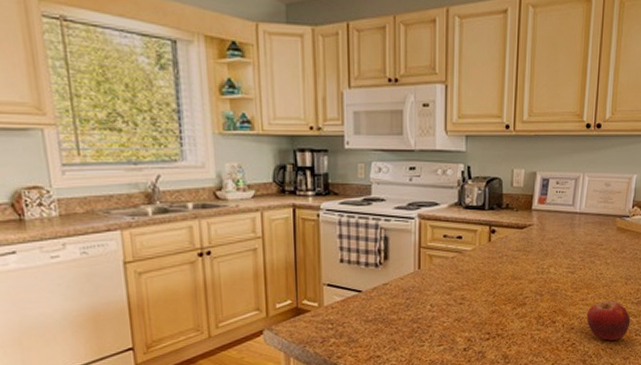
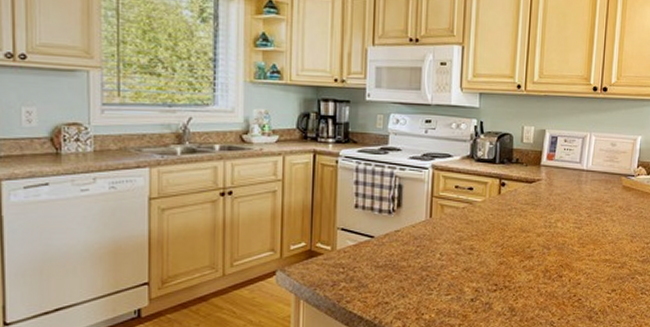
fruit: present [586,300,631,341] -> none [592,258,636,298]

